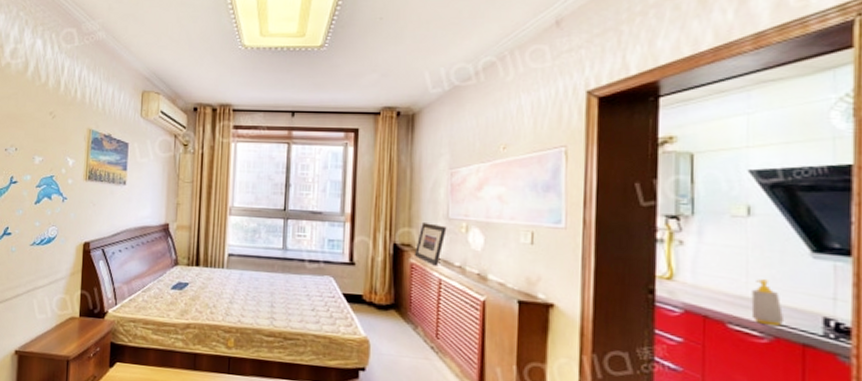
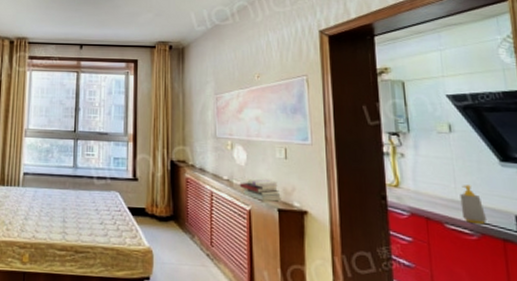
picture frame: present [414,223,447,266] -> none [188,141,215,180]
books: none [473,265,523,293] -> present [239,178,281,203]

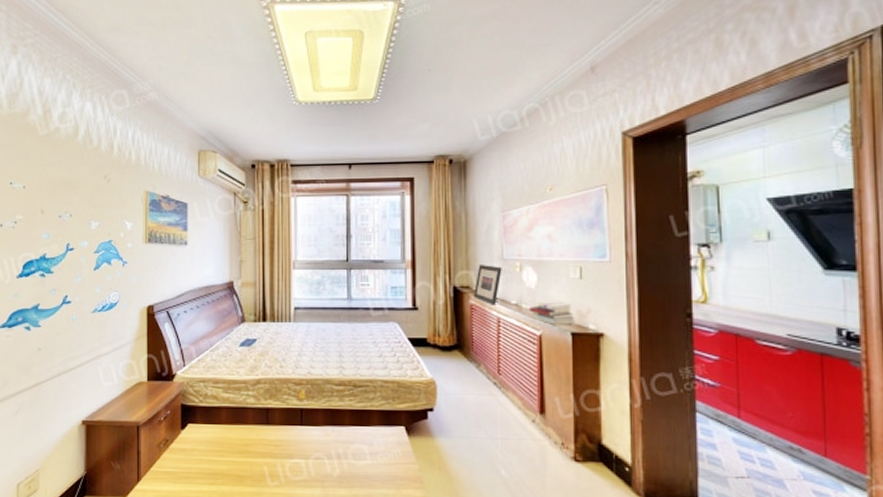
picture frame: none [188,141,215,180] -> present [473,265,502,305]
soap bottle: present [460,185,488,225] -> none [775,297,805,339]

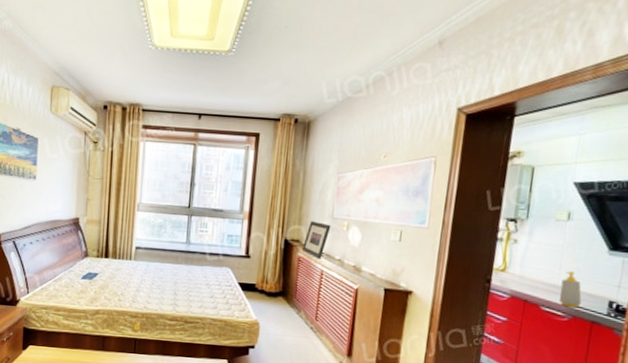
books: present [528,301,575,326] -> none [350,259,389,282]
soap bottle: none [775,297,805,339] -> present [558,271,582,308]

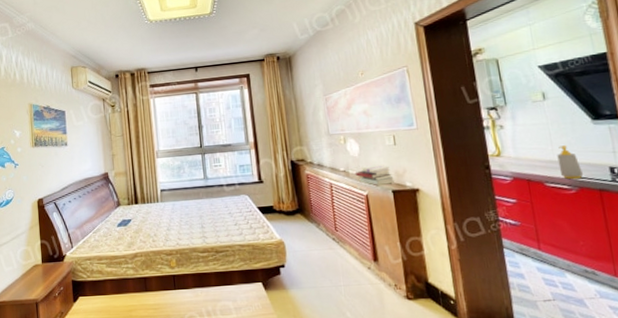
picture frame: present [301,221,331,259] -> none [307,140,330,174]
books: none [350,259,389,282] -> present [354,165,394,186]

